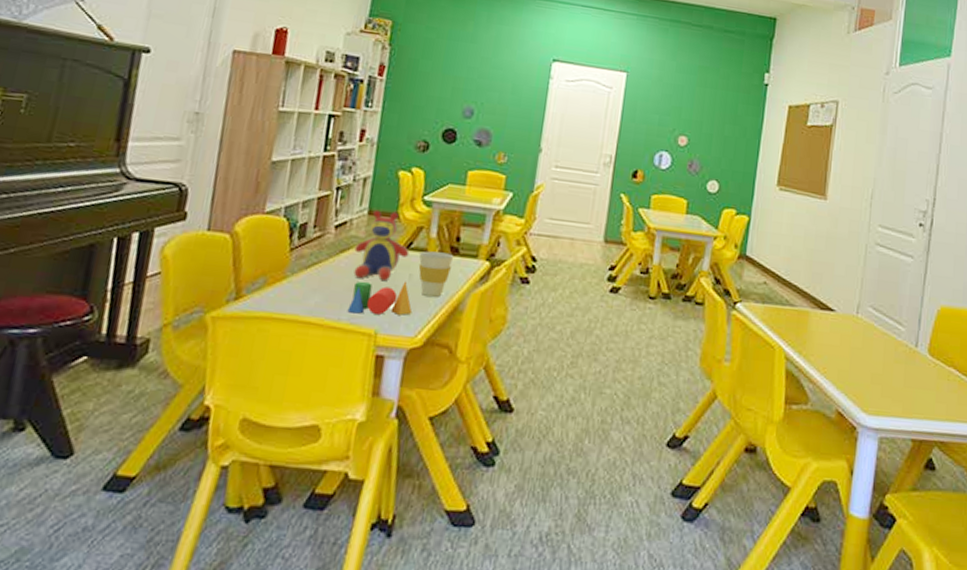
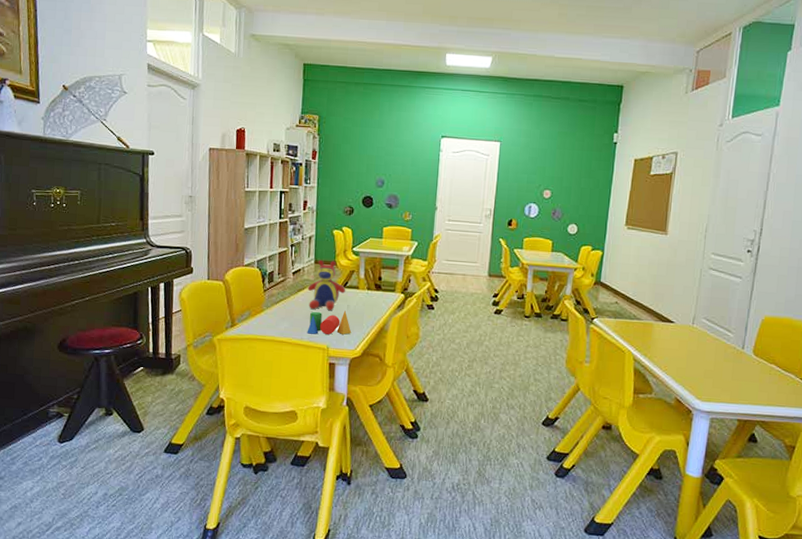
cup: present [418,251,454,298] -> none [353,288,378,322]

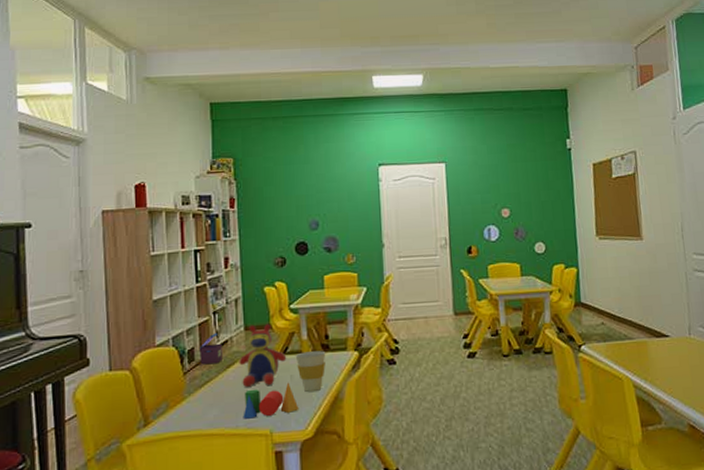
toy box: none [274,262,296,287] -> present [196,332,222,367]
cup: none [353,288,378,322] -> present [295,350,326,393]

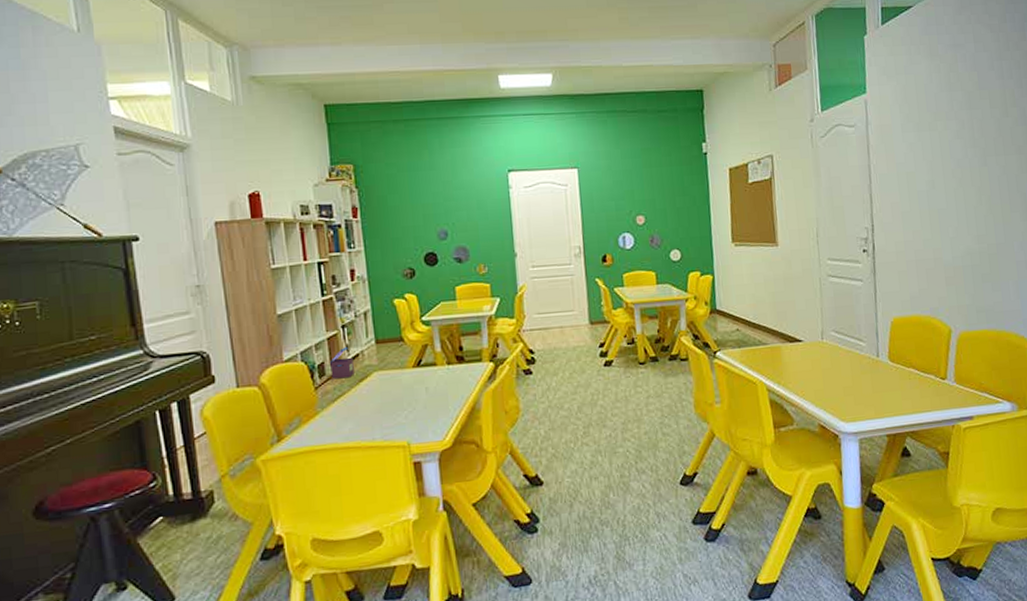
stuffed animal: present [239,323,287,388] -> none [371,336,421,401]
toy blocks: present [243,382,299,419] -> none [379,394,436,432]
cup: present [295,350,326,393] -> none [429,362,461,404]

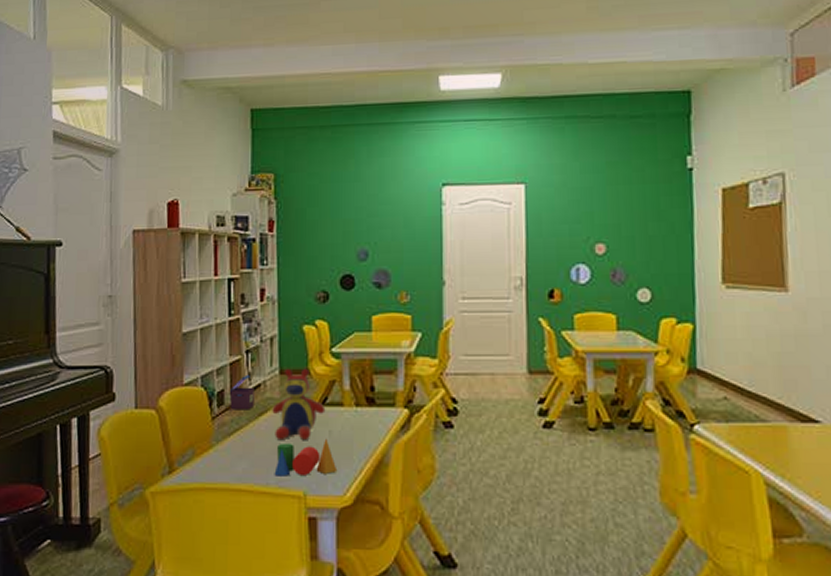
stuffed animal: none [371,336,421,401] -> present [272,368,326,441]
toy blocks: none [379,394,436,432] -> present [274,438,338,476]

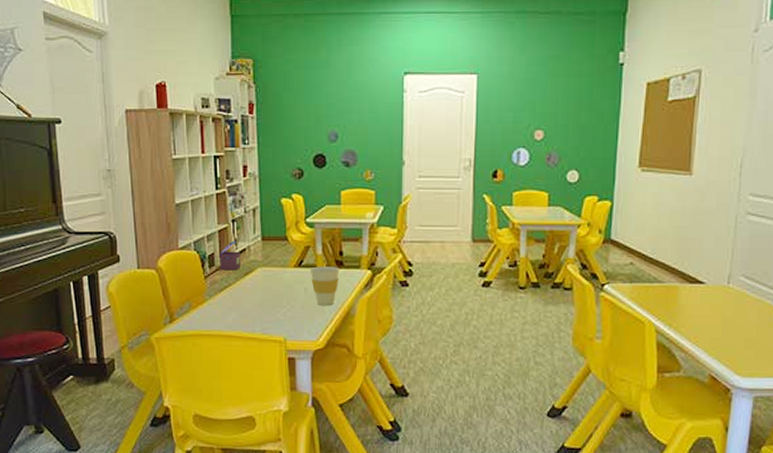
stuffed animal: present [272,368,326,441] -> none [256,235,302,296]
toy blocks: present [274,438,338,476] -> none [259,294,312,325]
cup: none [335,404,371,453] -> present [309,266,340,306]

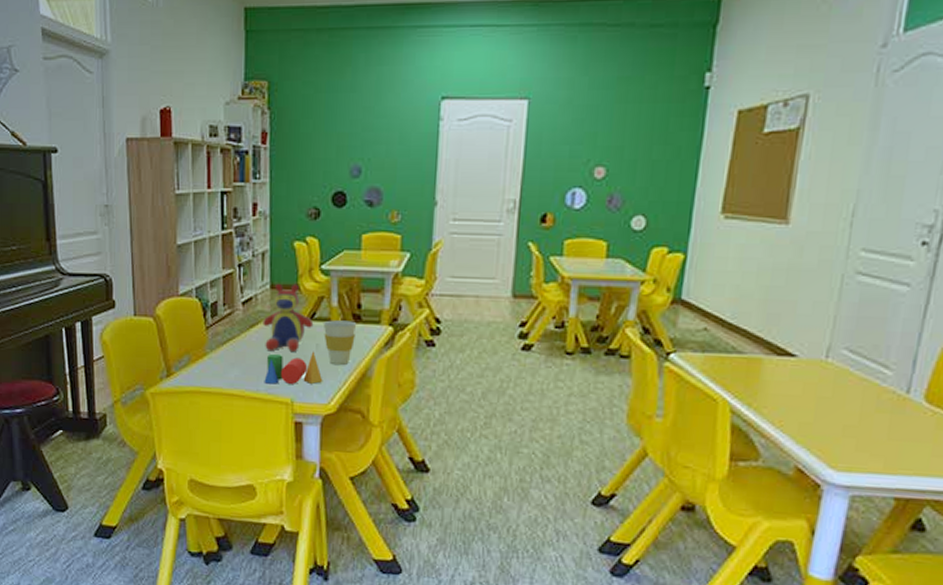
toy box: present [216,240,240,272] -> none [219,287,246,323]
stuffed animal: none [256,235,302,296] -> present [263,283,314,352]
toy blocks: none [259,294,312,325] -> present [264,351,323,384]

